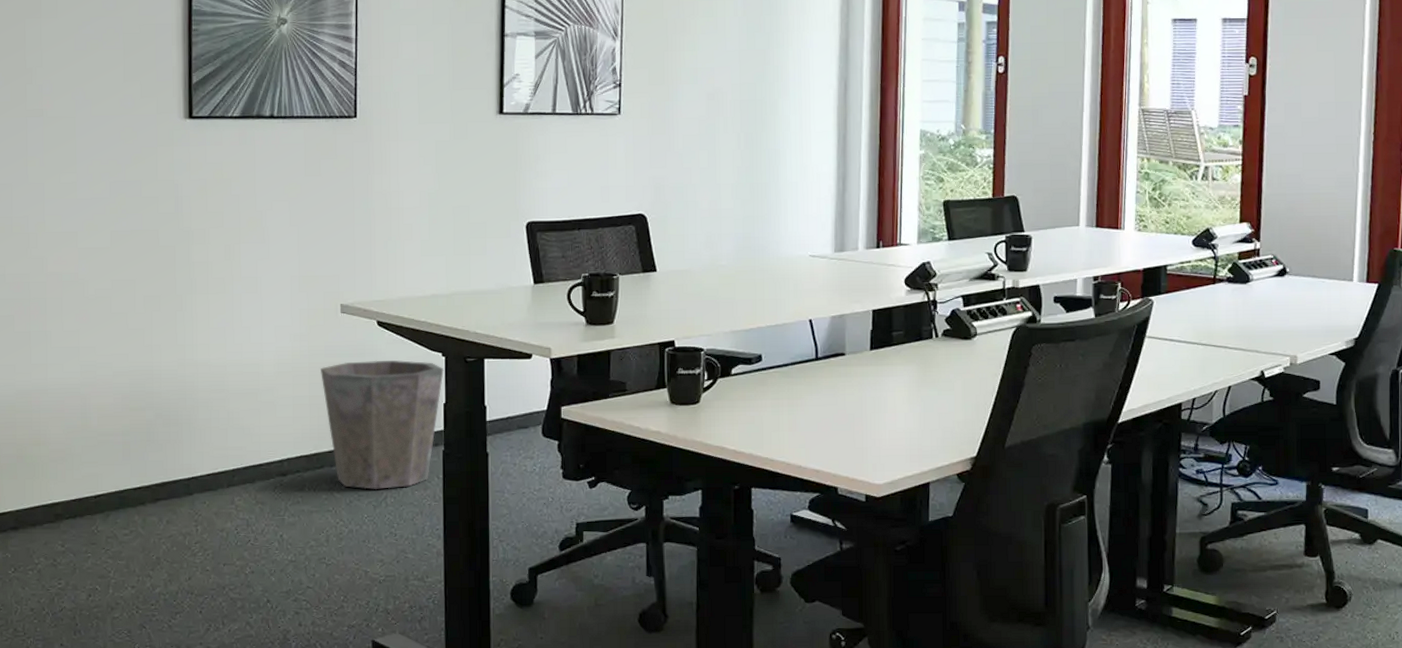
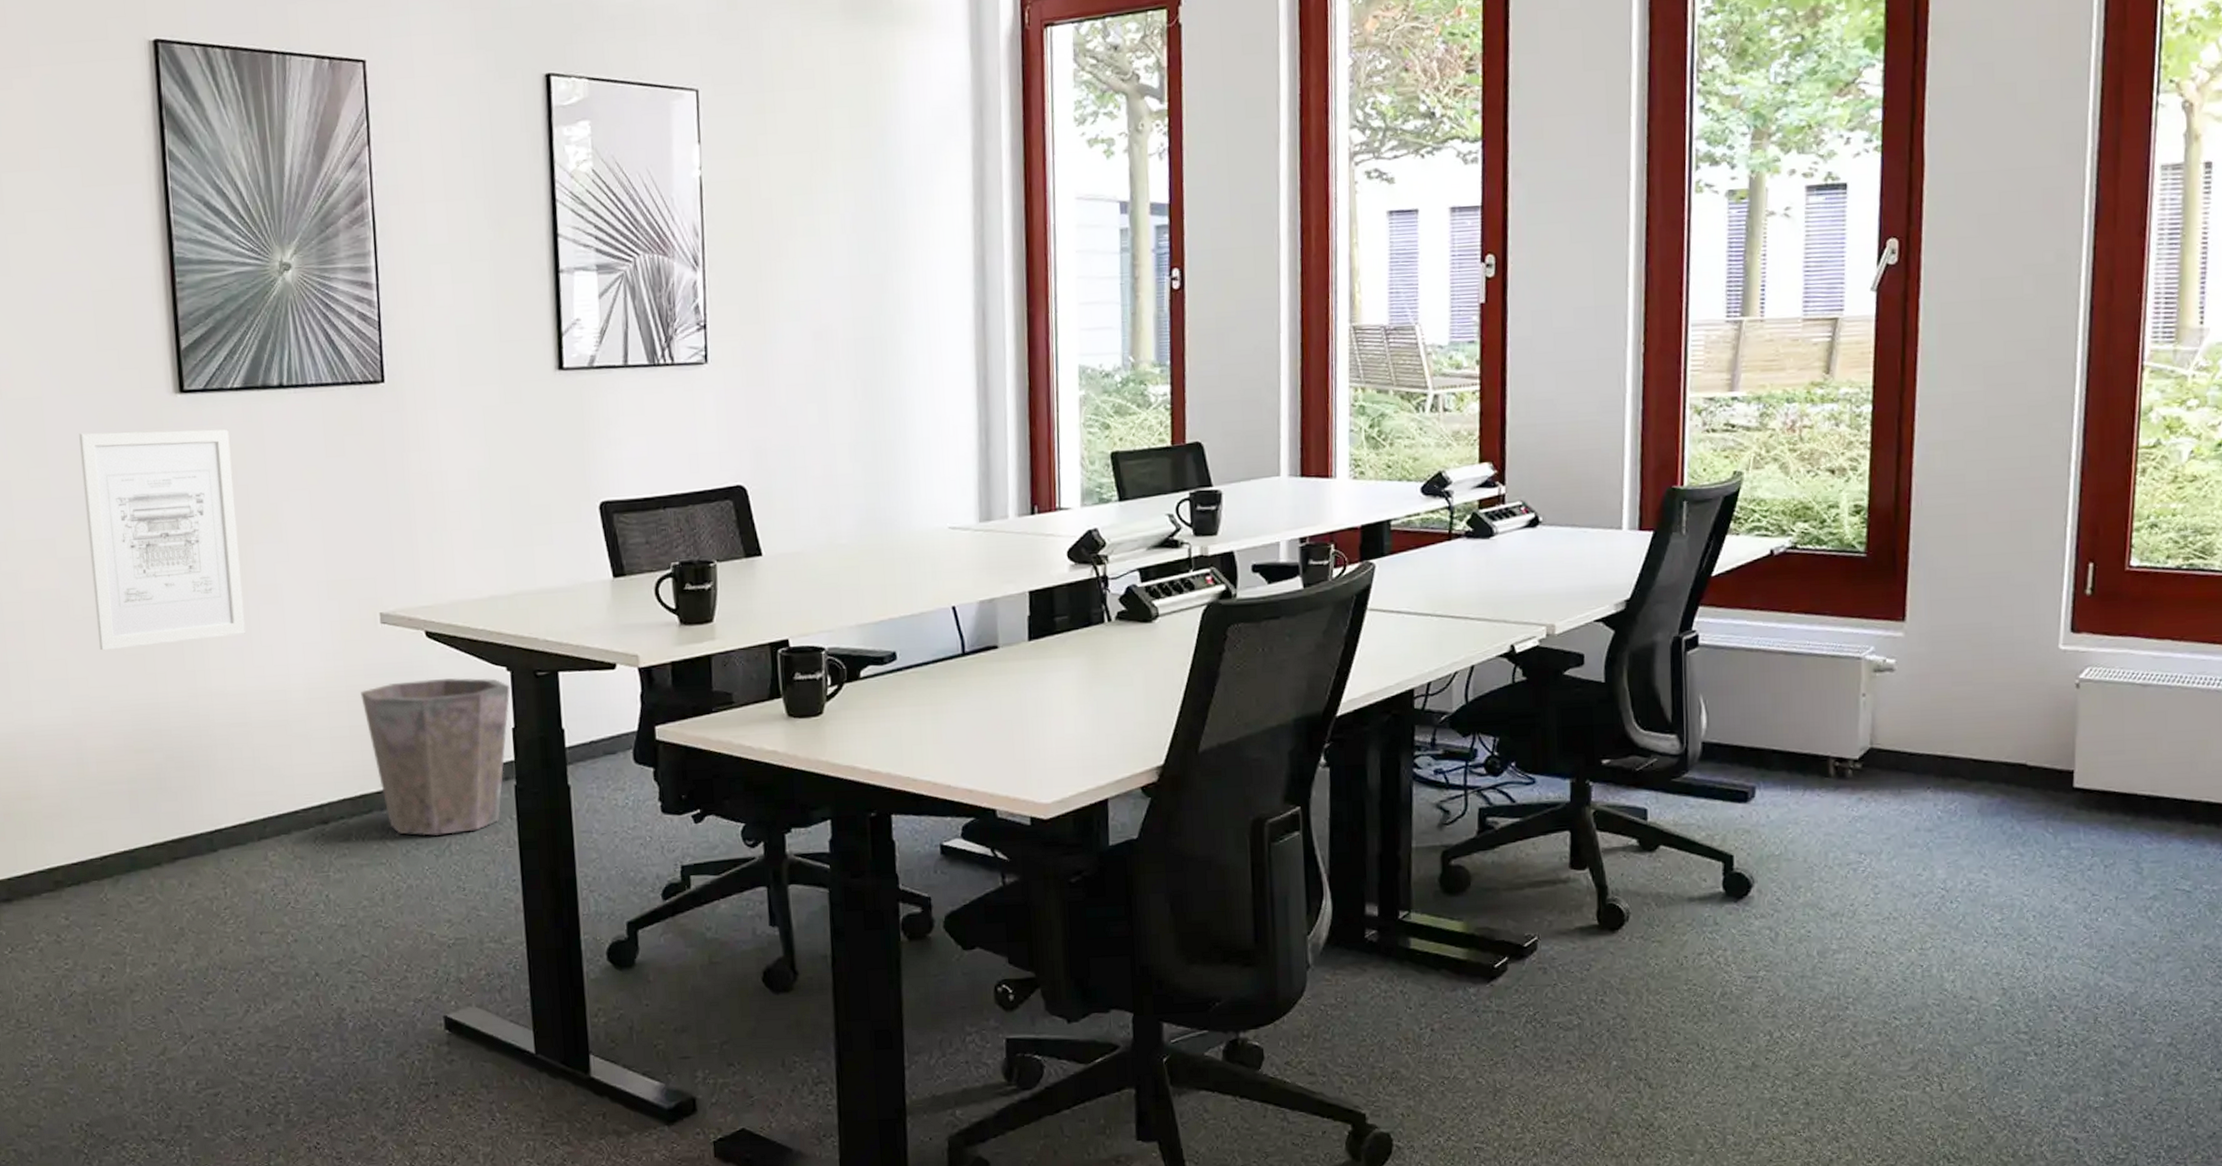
wall art: none [104,147,229,325] -> present [79,429,245,651]

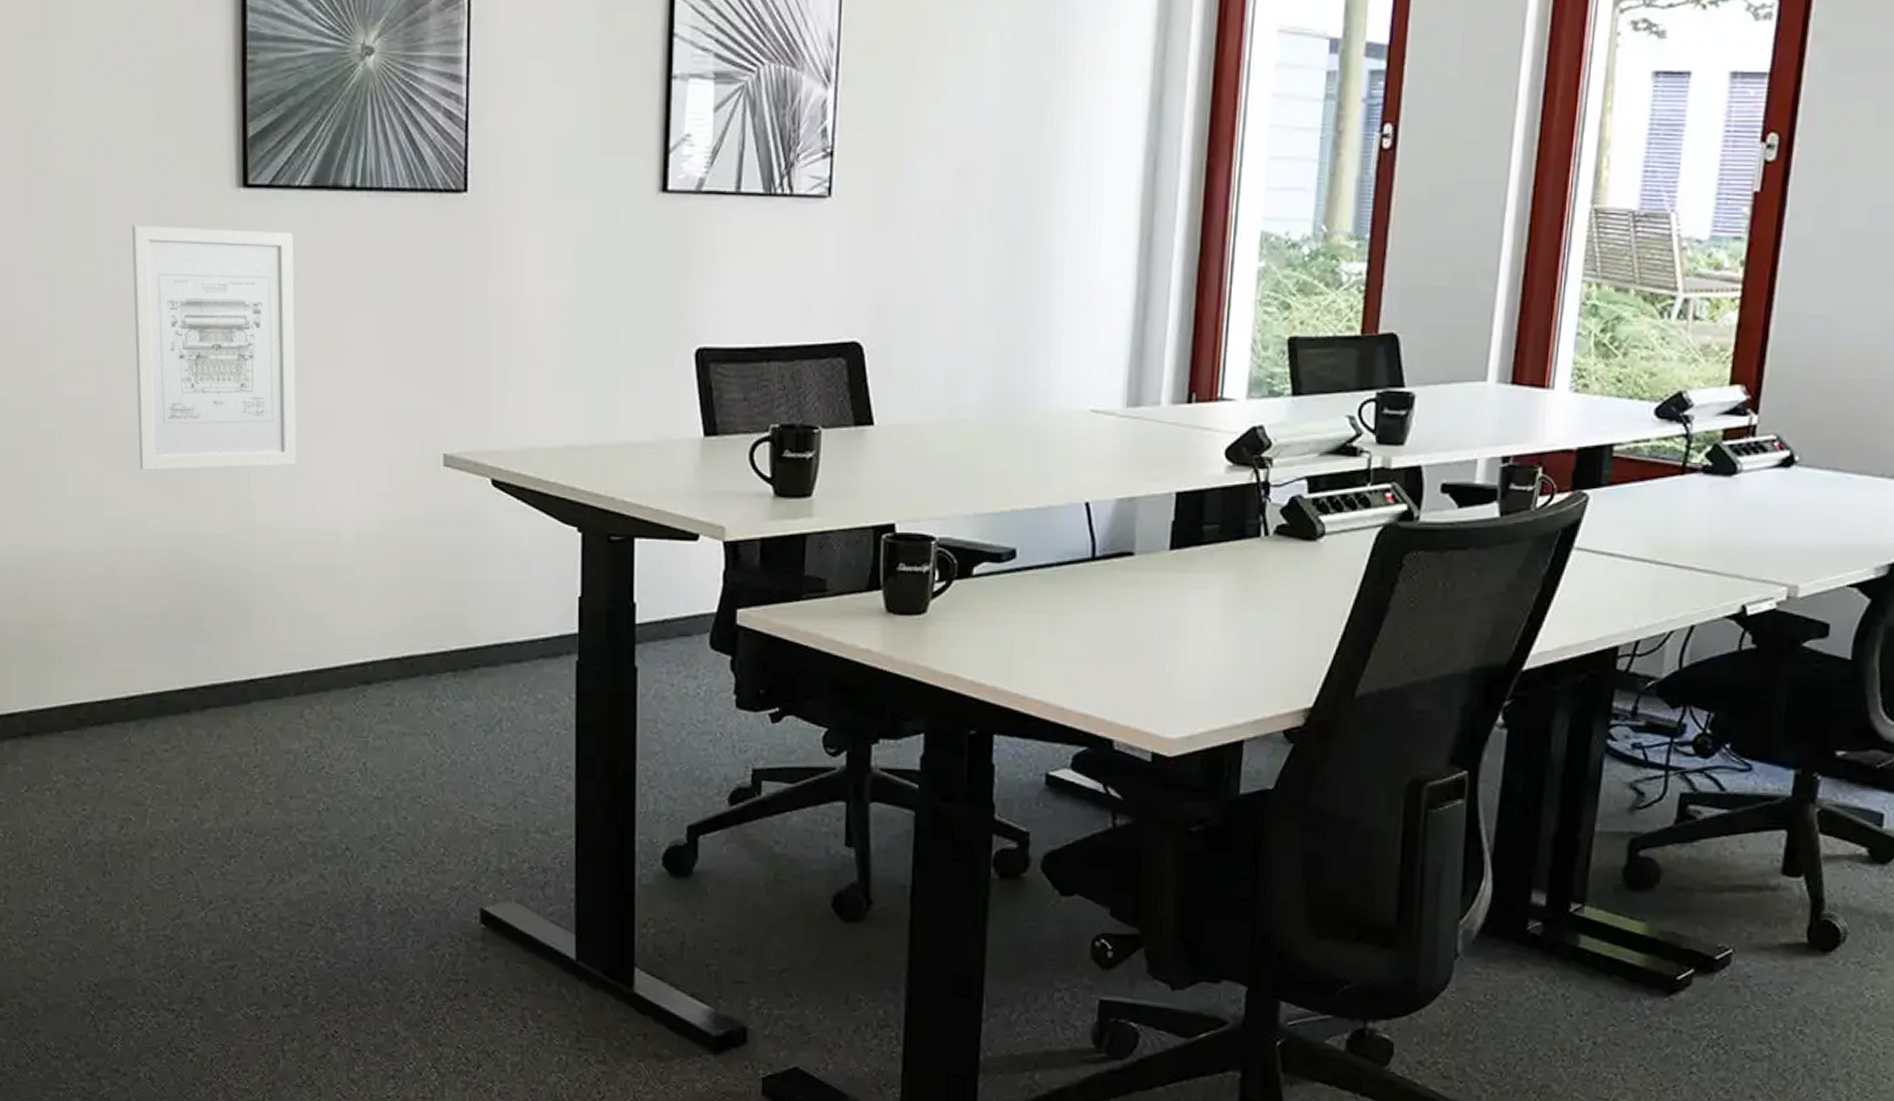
waste bin: present [361,678,510,836] -> none [416,533,580,709]

